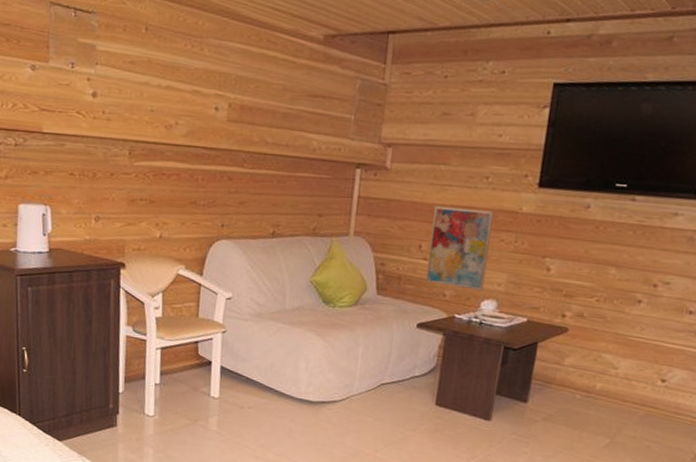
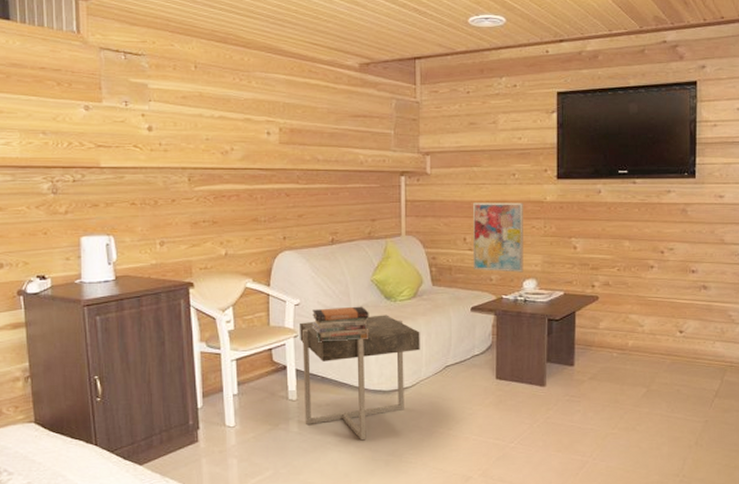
side table: none [224,318,357,450] -> present [300,315,420,441]
book stack: none [242,305,304,345] -> present [311,306,369,342]

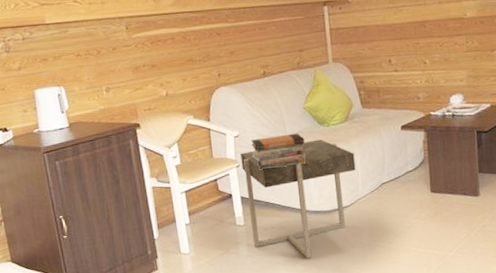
wall art: present [473,202,523,273] -> none [395,21,449,90]

